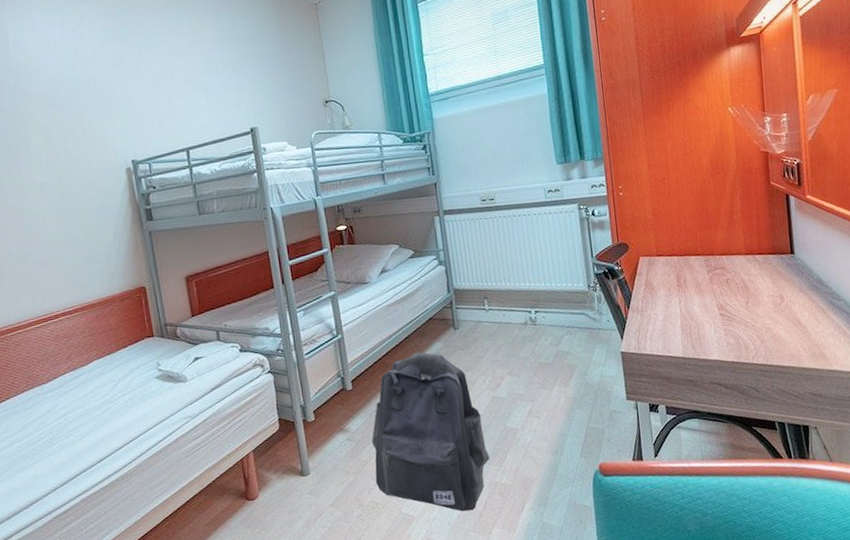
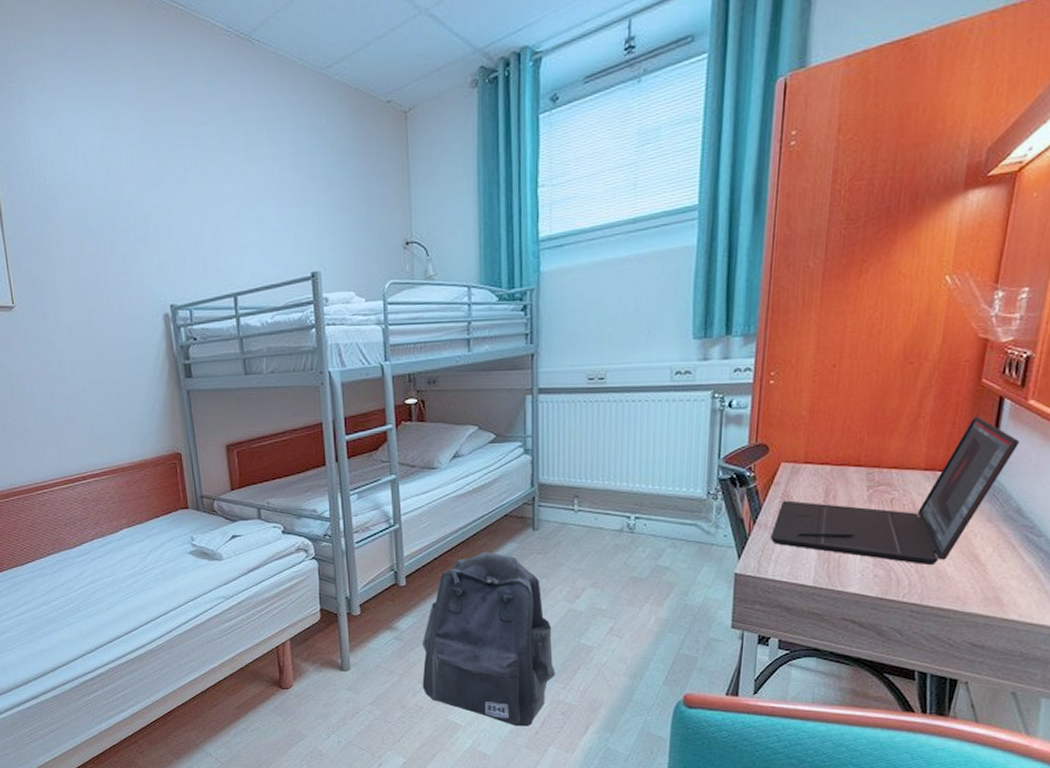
laptop: none [642,210,808,331] -> present [770,416,1019,566]

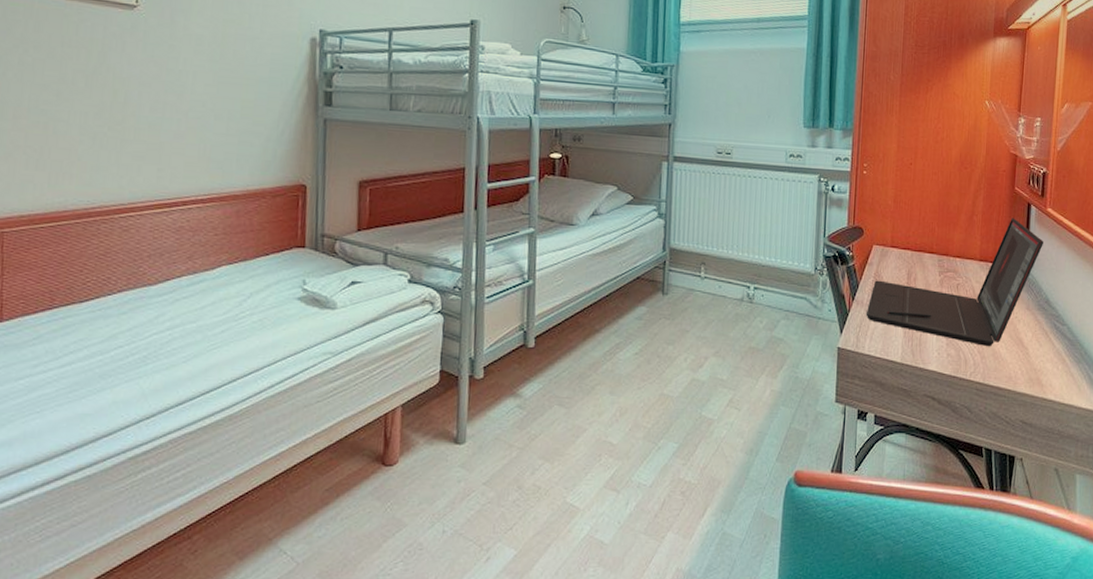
backpack: present [422,551,555,727] -> none [542,314,677,509]

